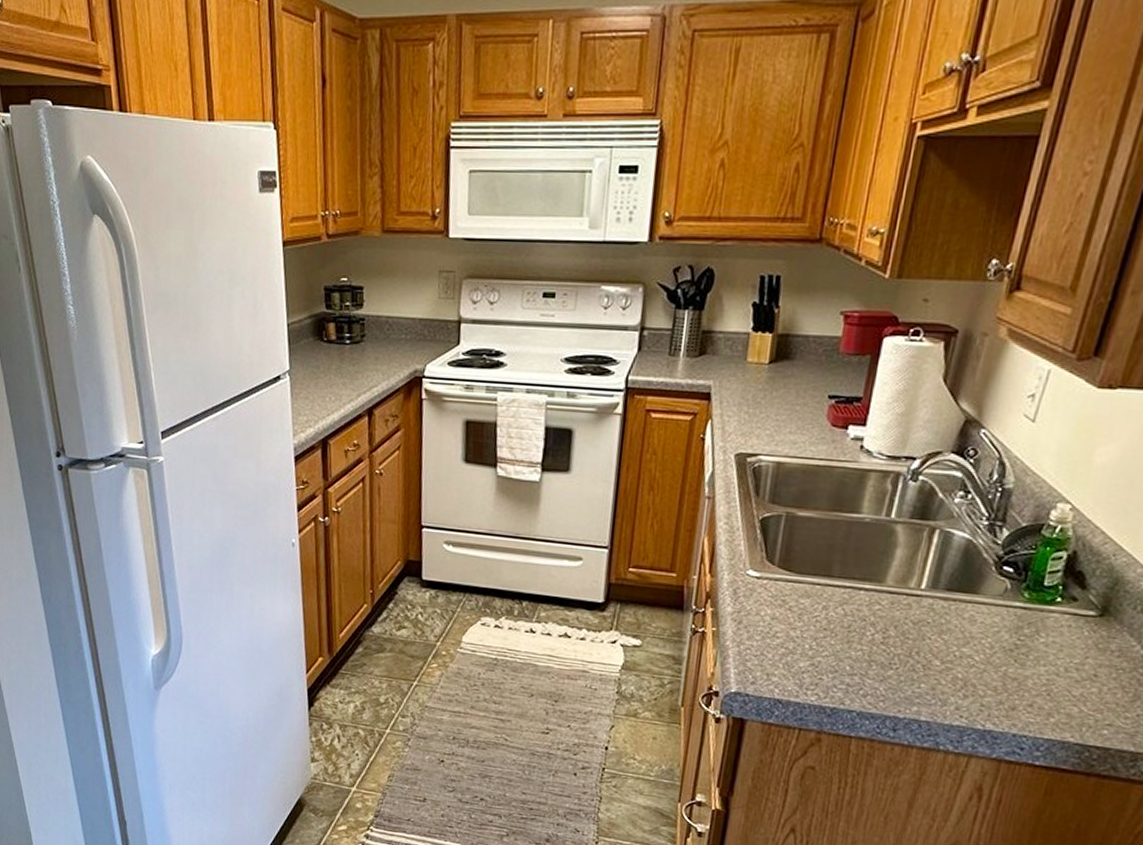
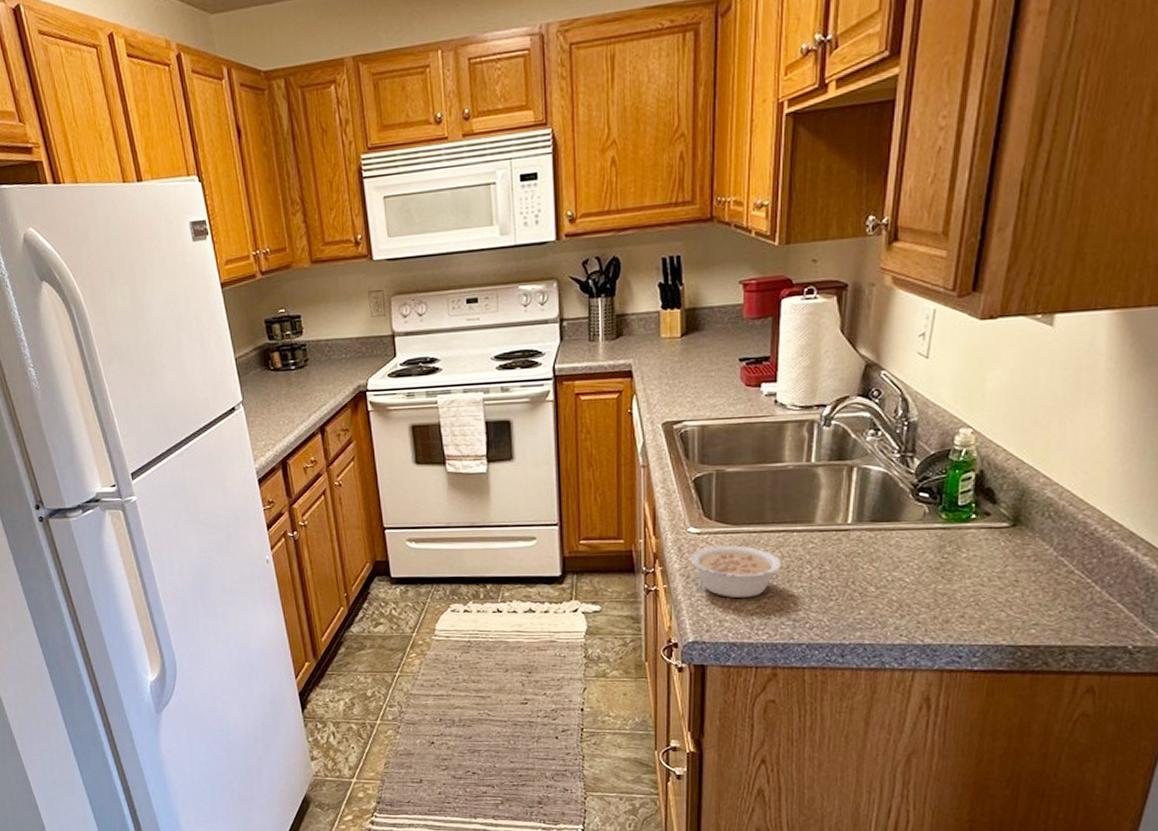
legume: none [745,593,844,654] -> present [690,545,783,599]

